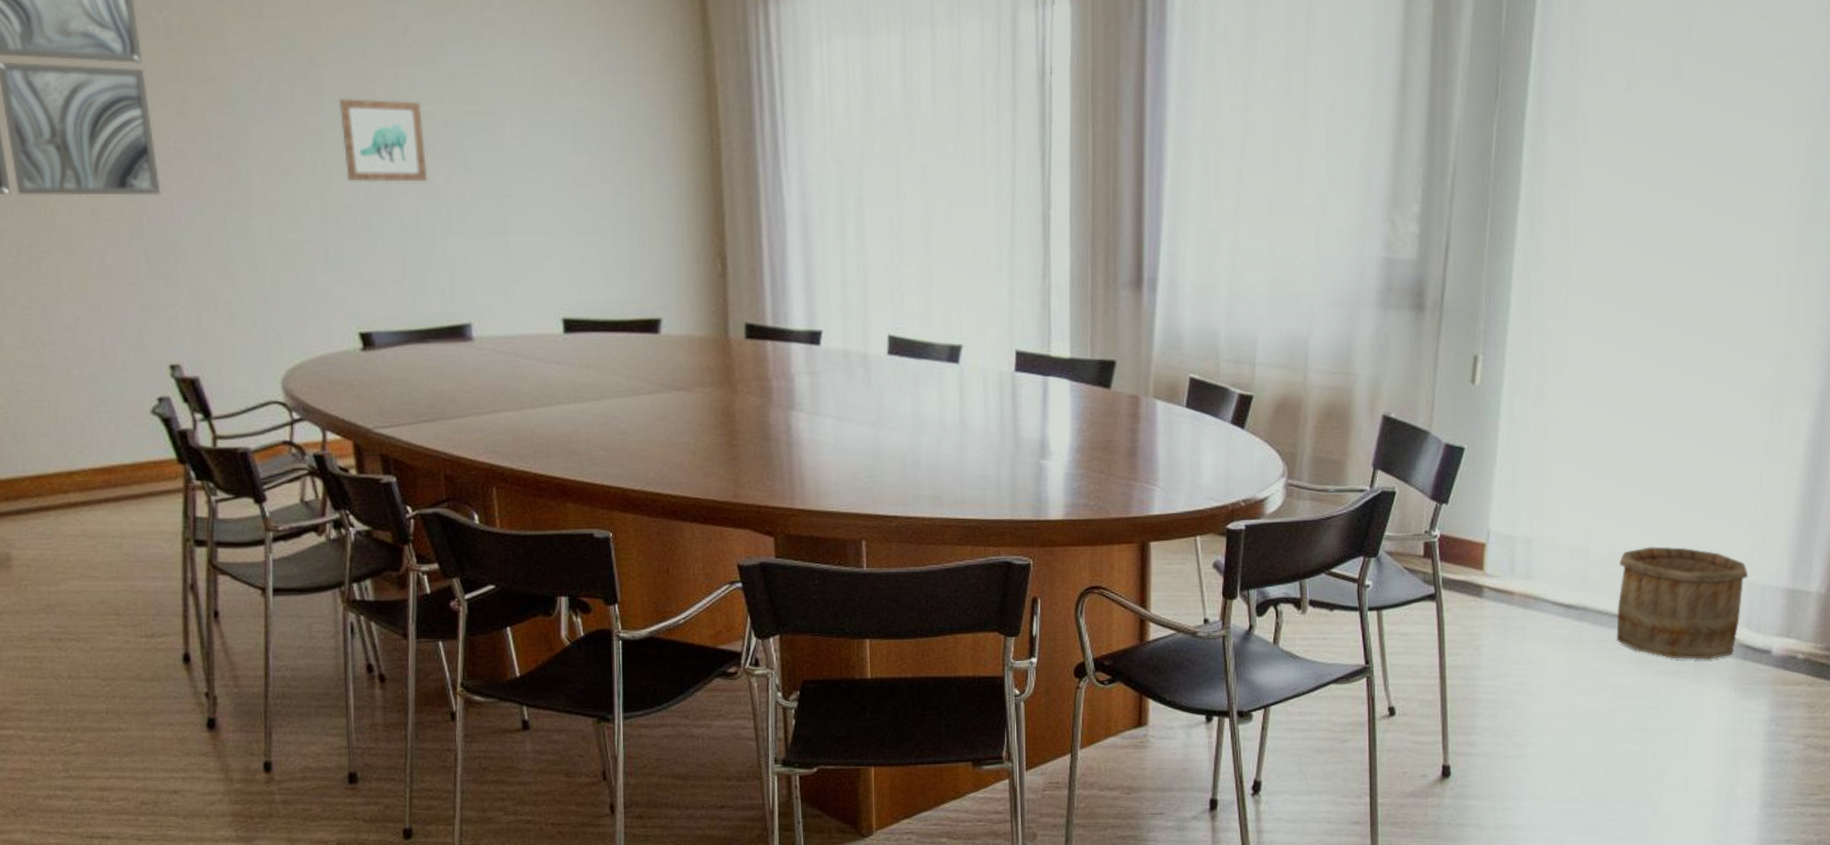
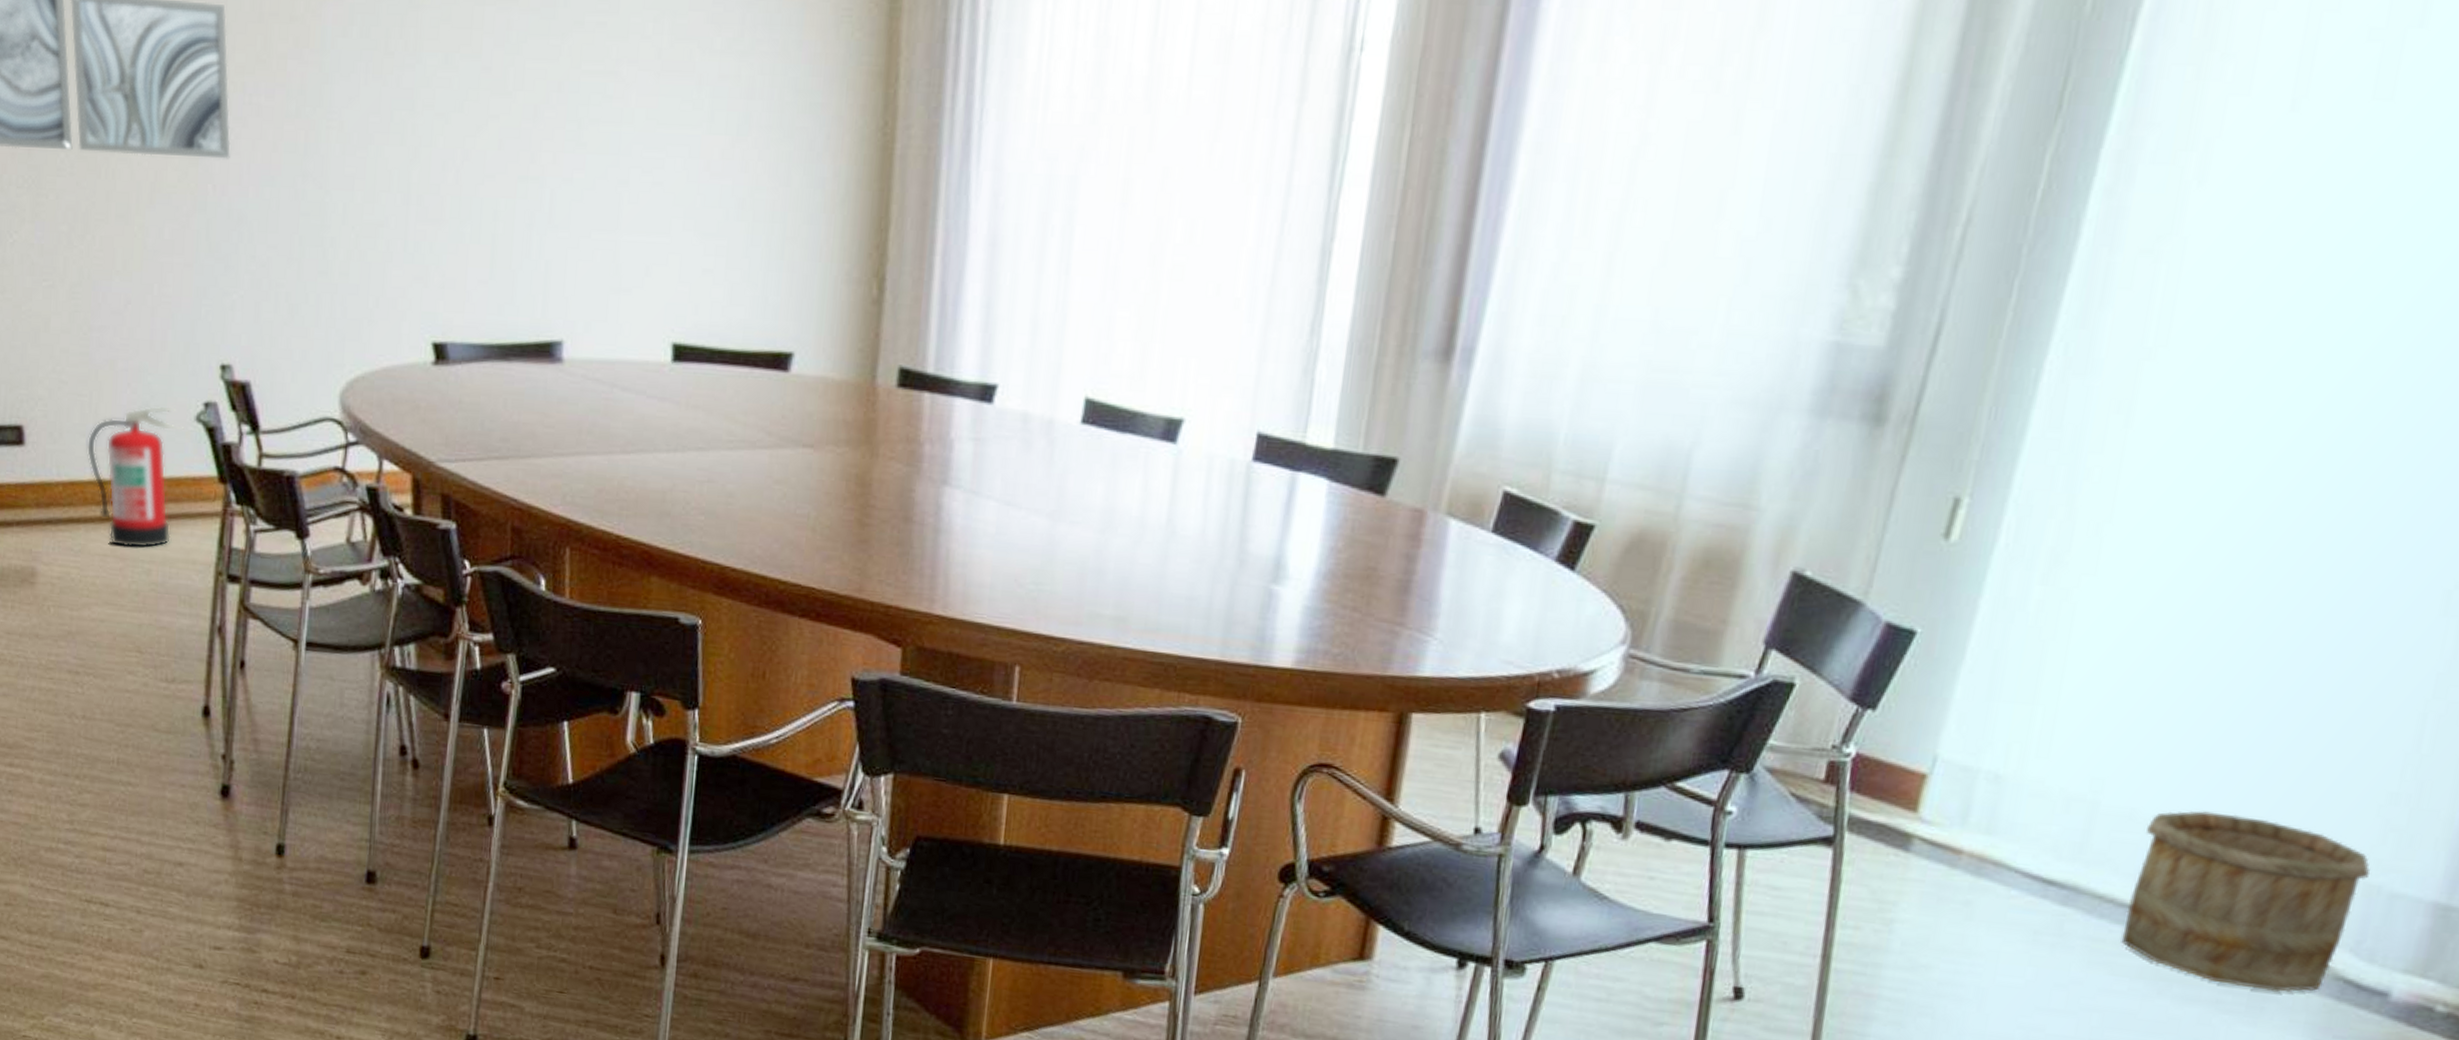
fire extinguisher: none [49,403,142,527] -> present [86,405,185,549]
wall art: present [339,98,428,182] -> none [437,48,534,159]

